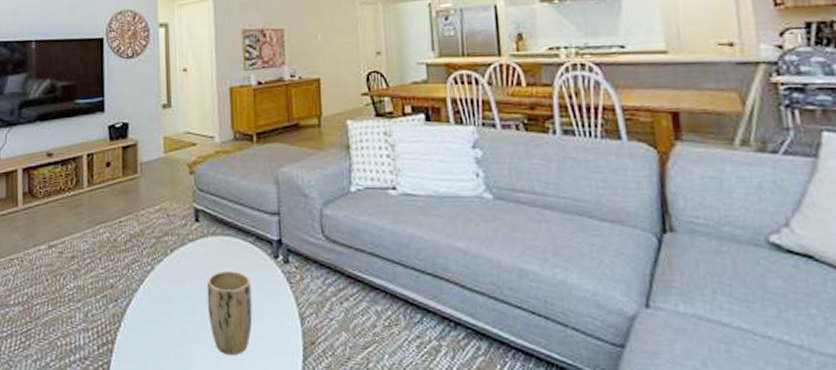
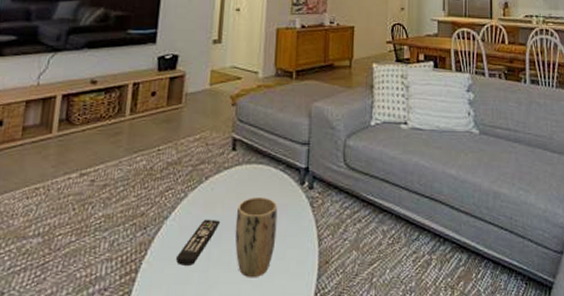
remote control: none [149,292,191,339] -> present [175,219,221,266]

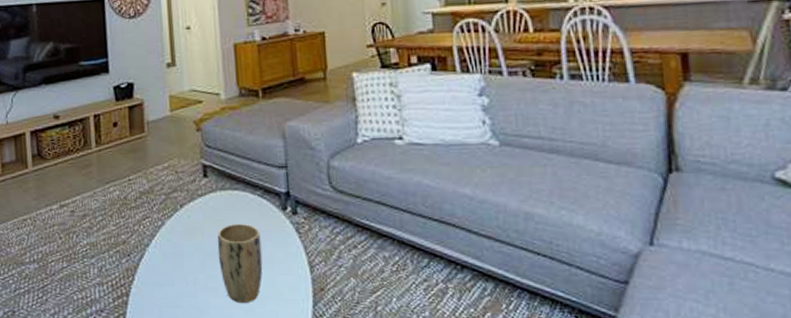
remote control: present [175,219,221,266] -> none [162,246,202,290]

